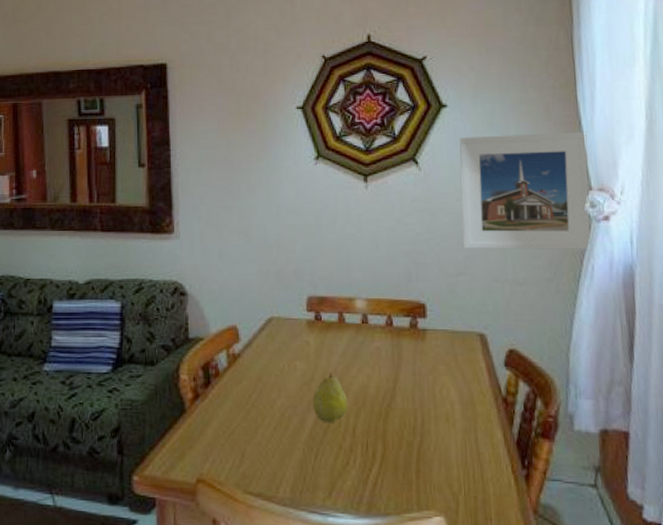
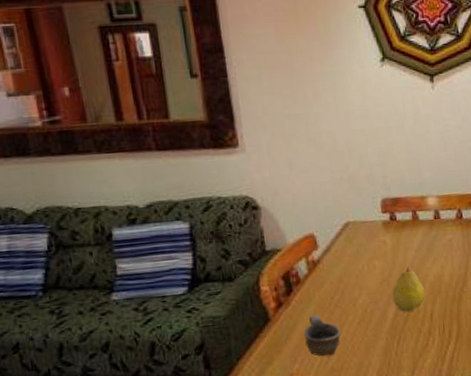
cup: none [217,411,256,460] -> present [303,314,341,356]

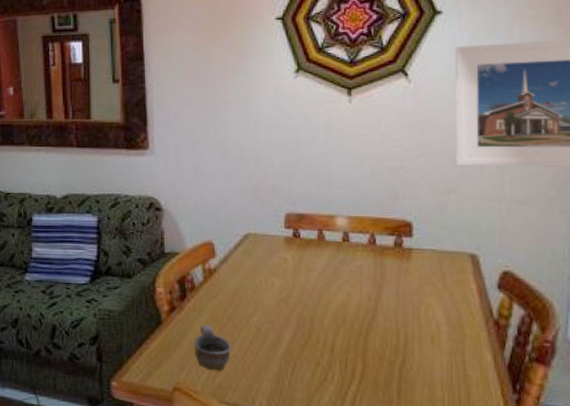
fruit: present [392,266,426,312] -> none [290,288,327,339]

